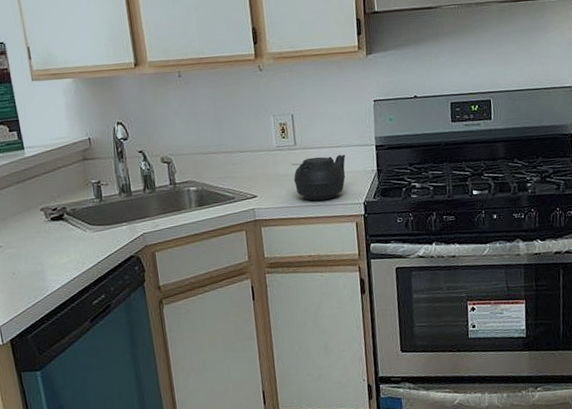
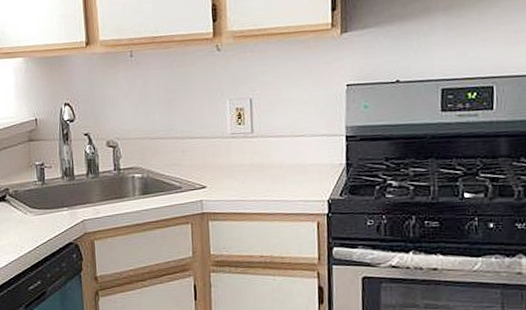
teapot: present [291,154,346,201] -> none [247,144,310,195]

